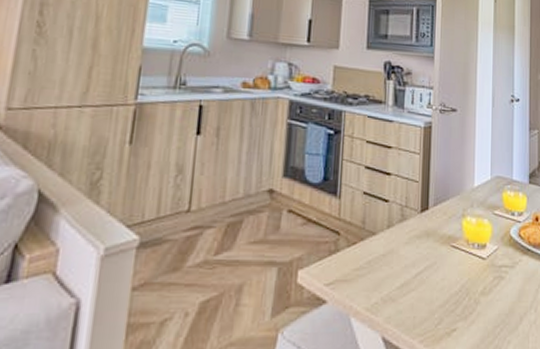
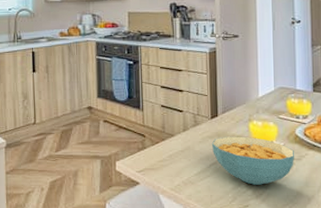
cereal bowl: none [419,236,509,301] -> present [211,136,295,185]

